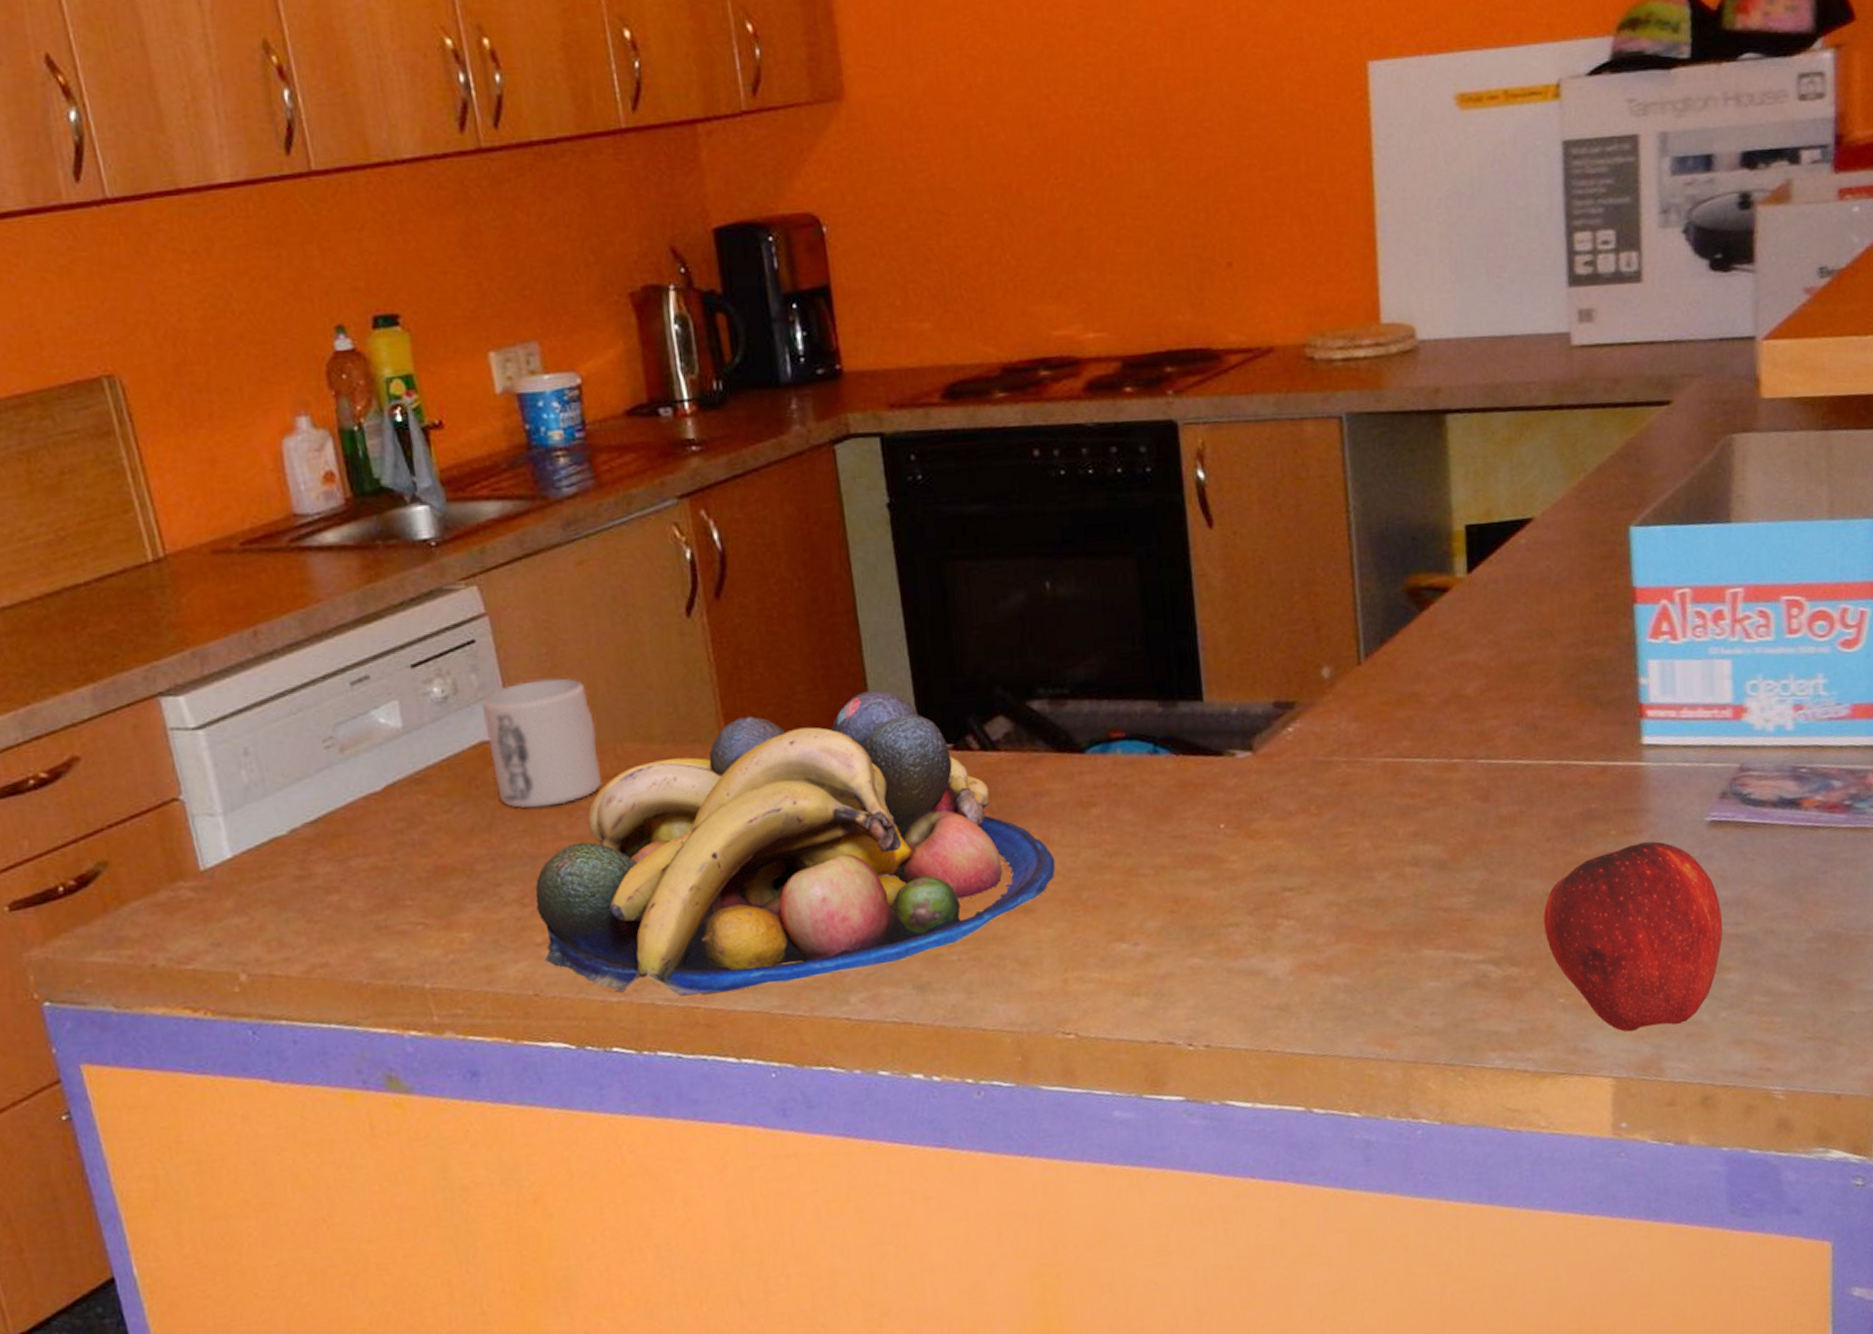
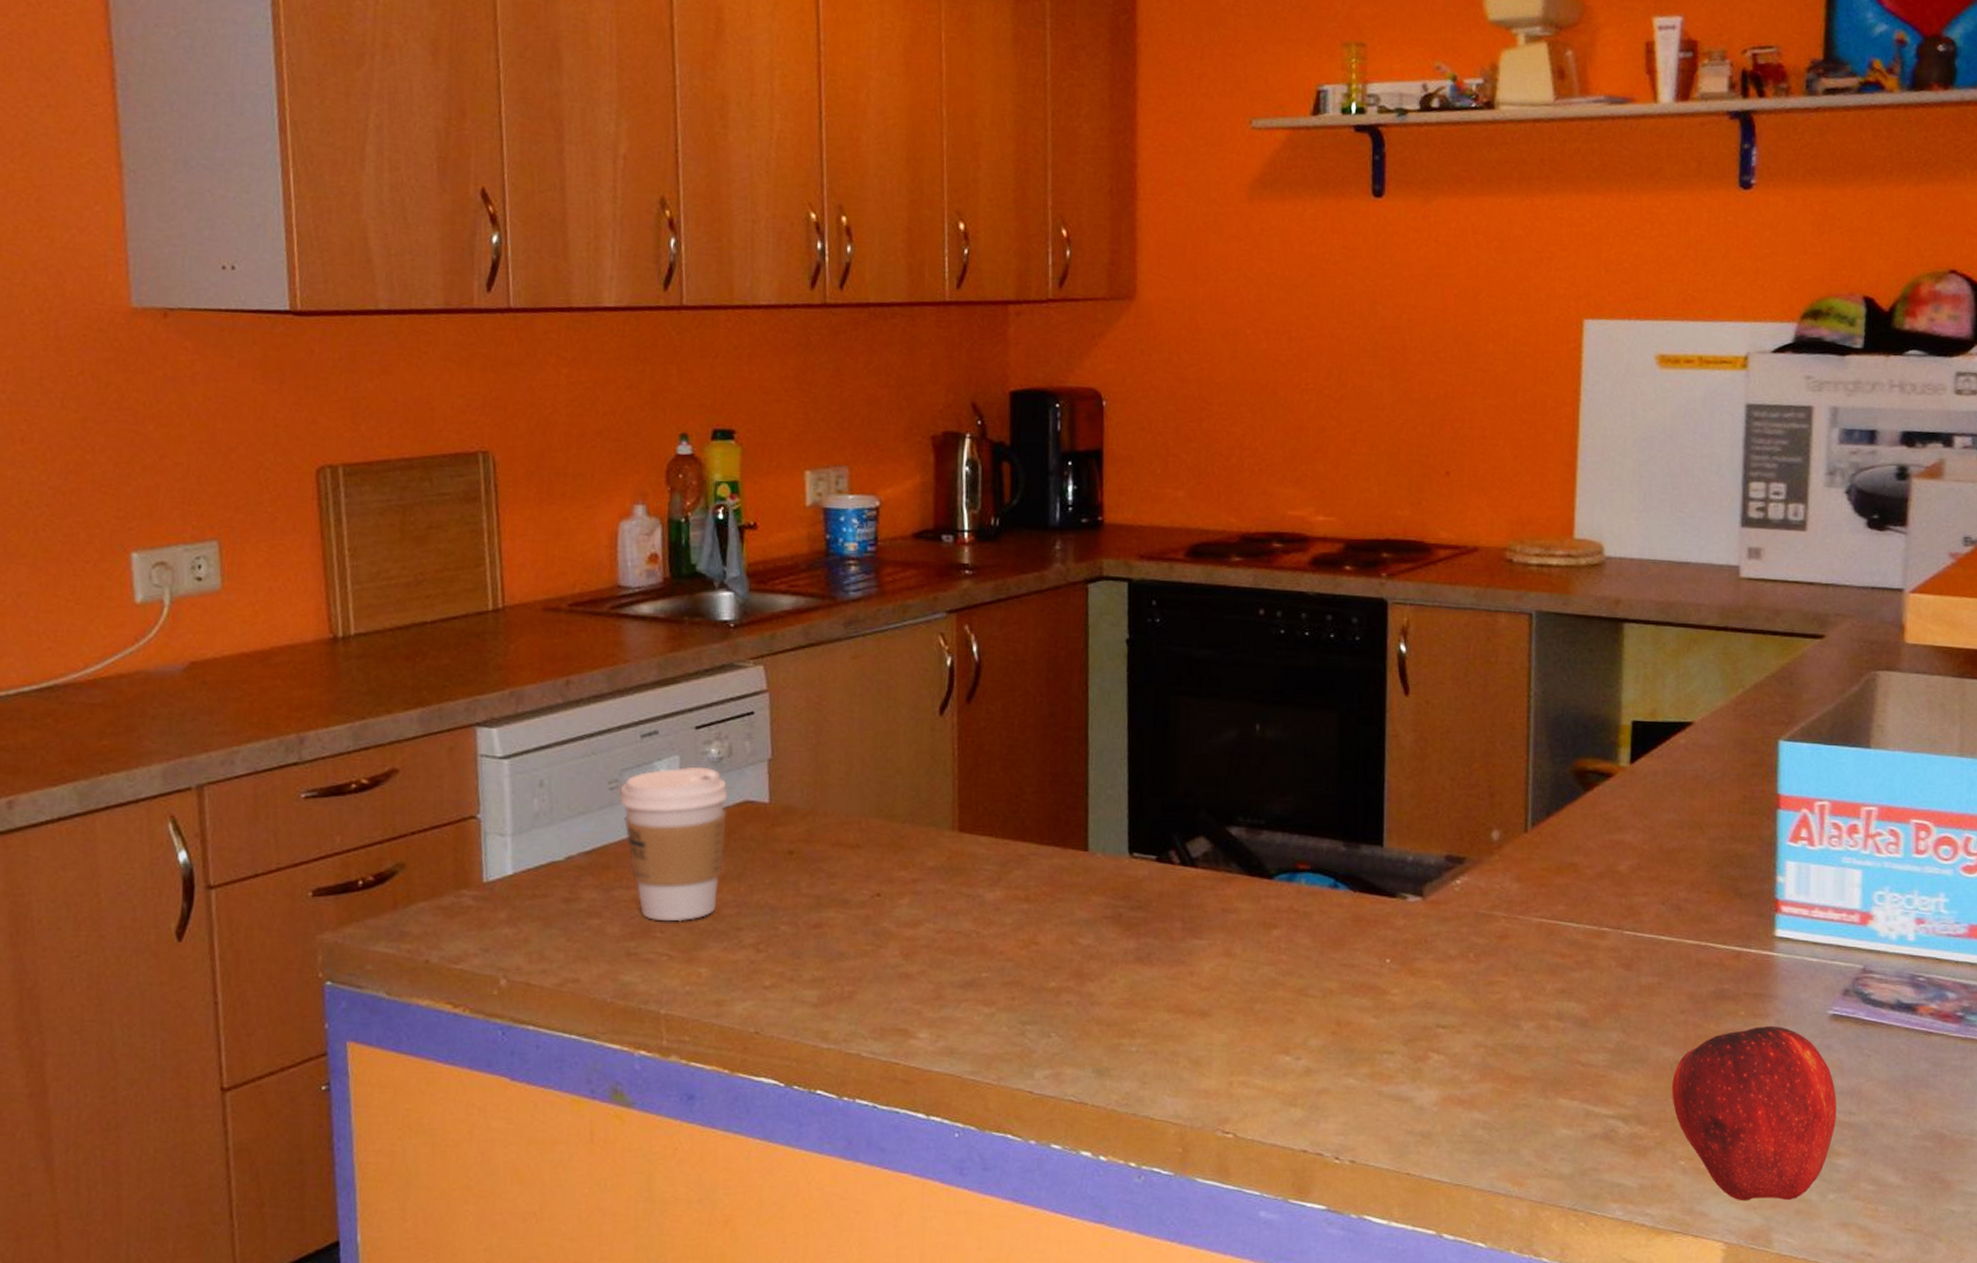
coffee cup: none [337,709,468,888] -> present [619,766,728,922]
mug: present [481,678,603,809] -> none [750,753,846,866]
fruit bowl: present [535,689,1056,996] -> none [769,799,1234,1053]

